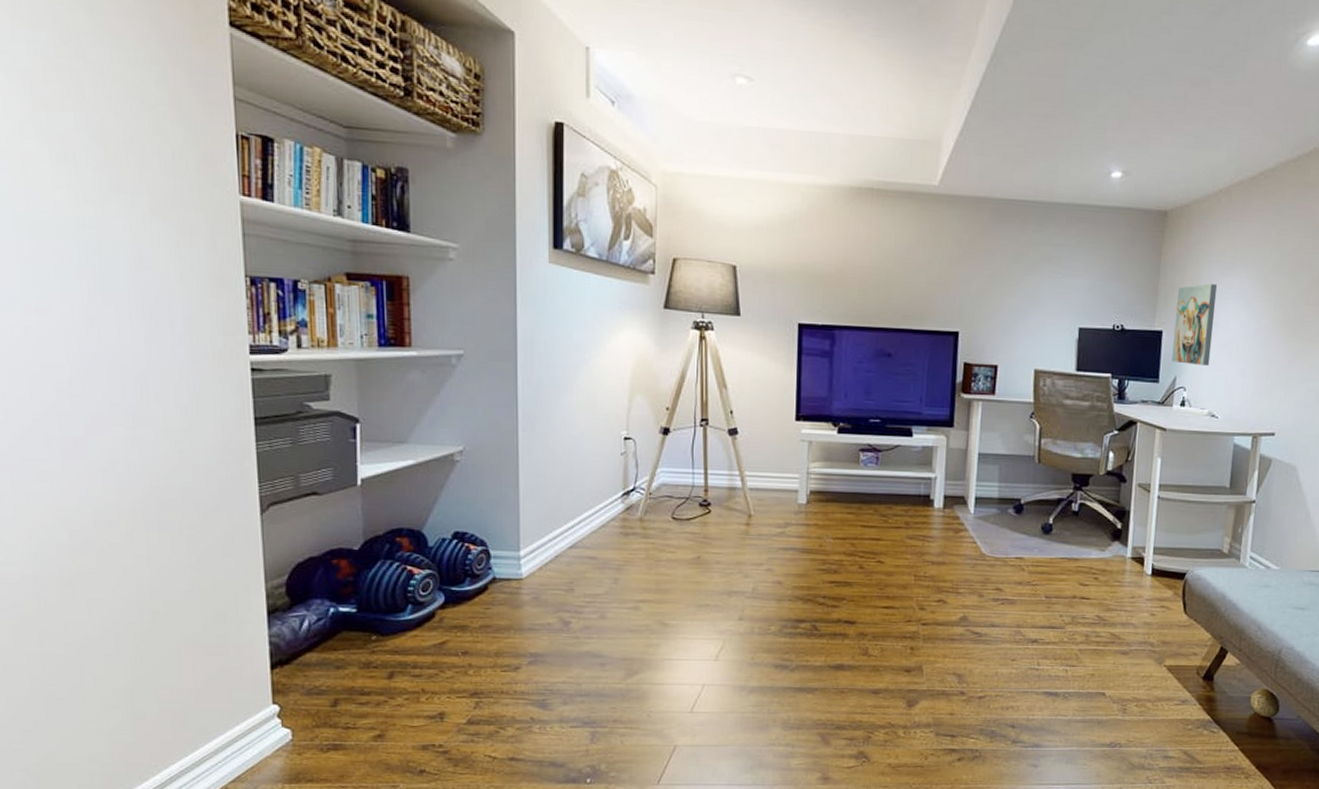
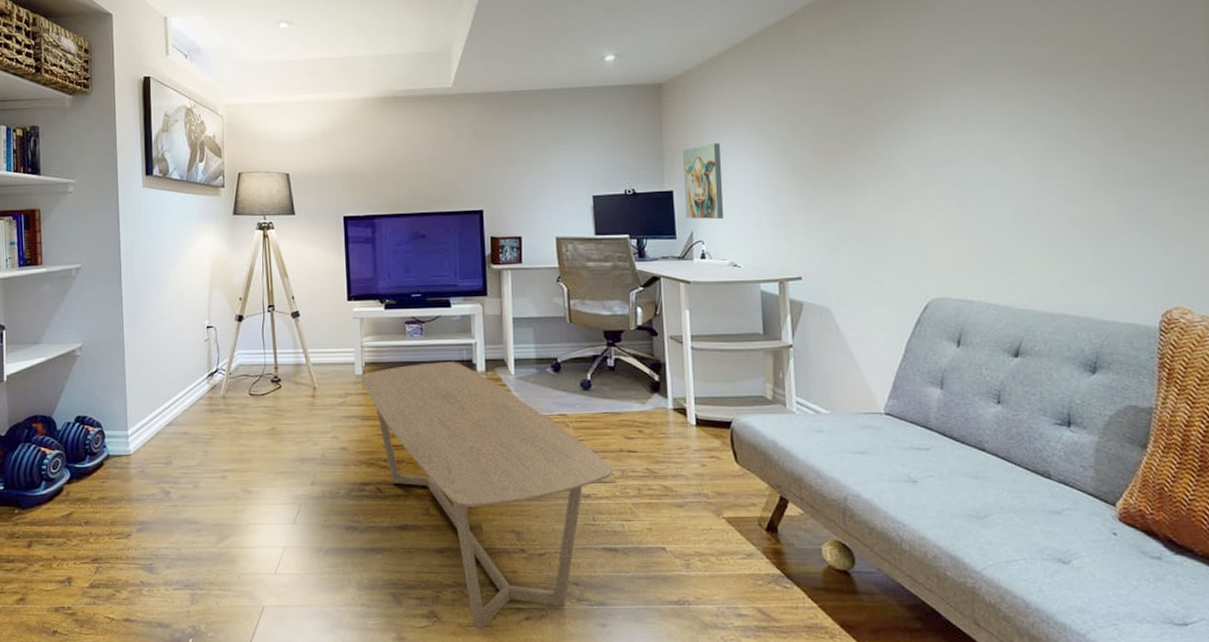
coffee table: none [804,495,1064,769] -> present [361,362,613,629]

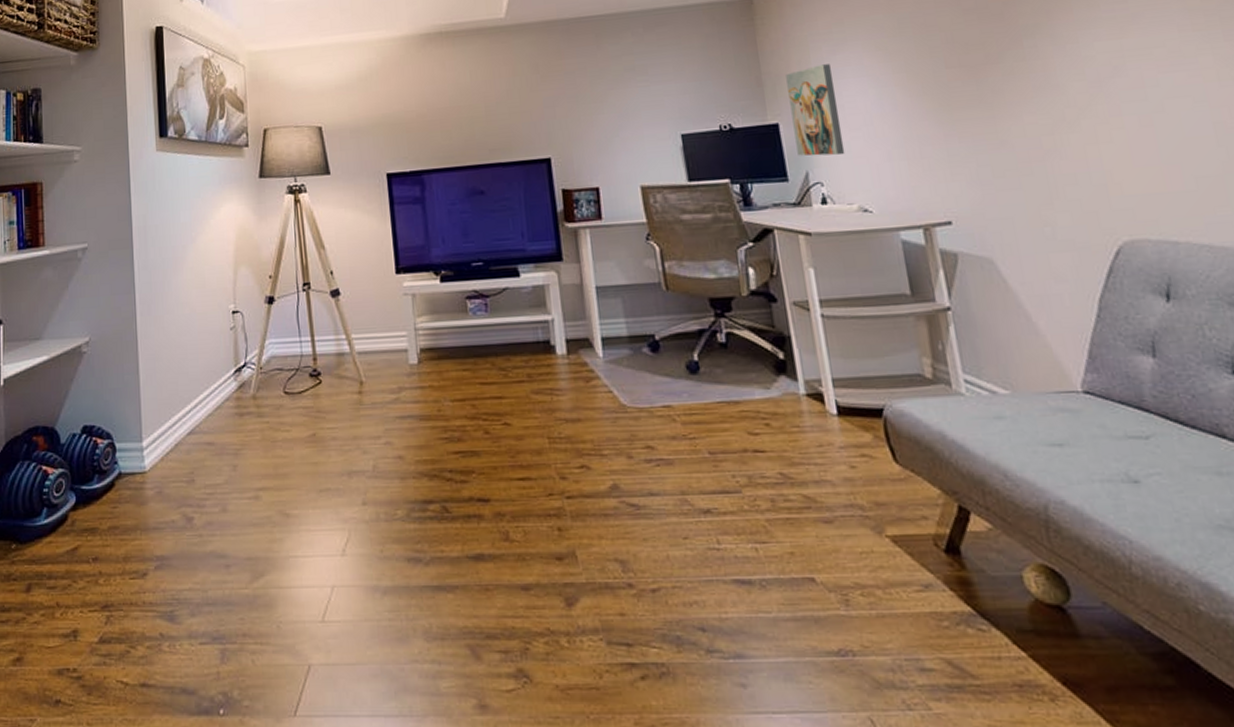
coffee table: present [361,362,613,629] -> none [416,344,737,693]

